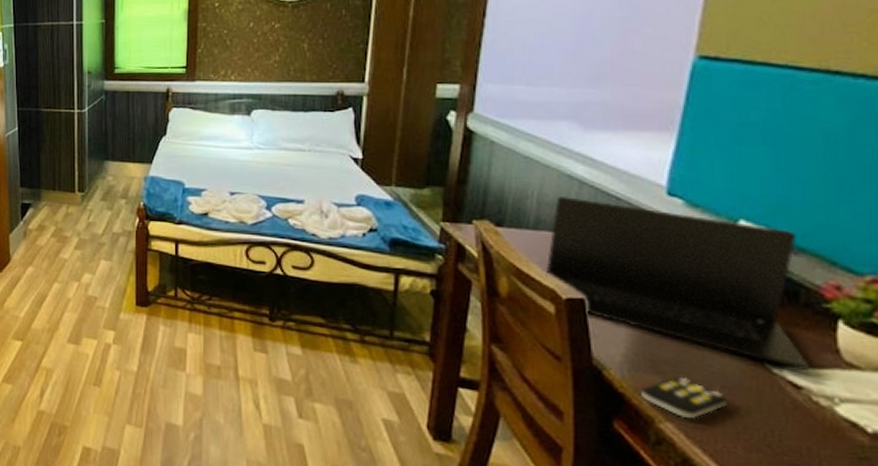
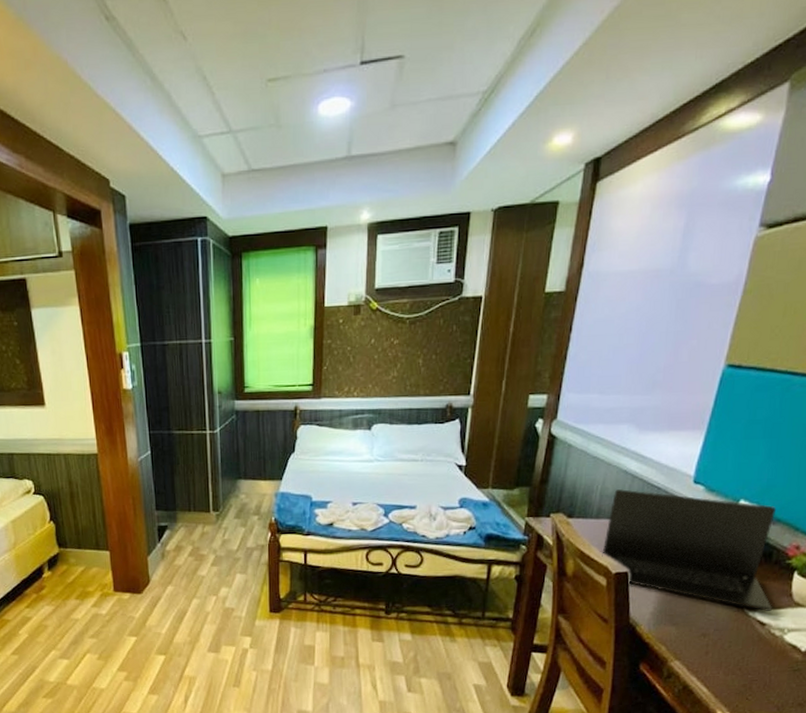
remote control: present [639,377,729,419] -> none [660,626,718,657]

